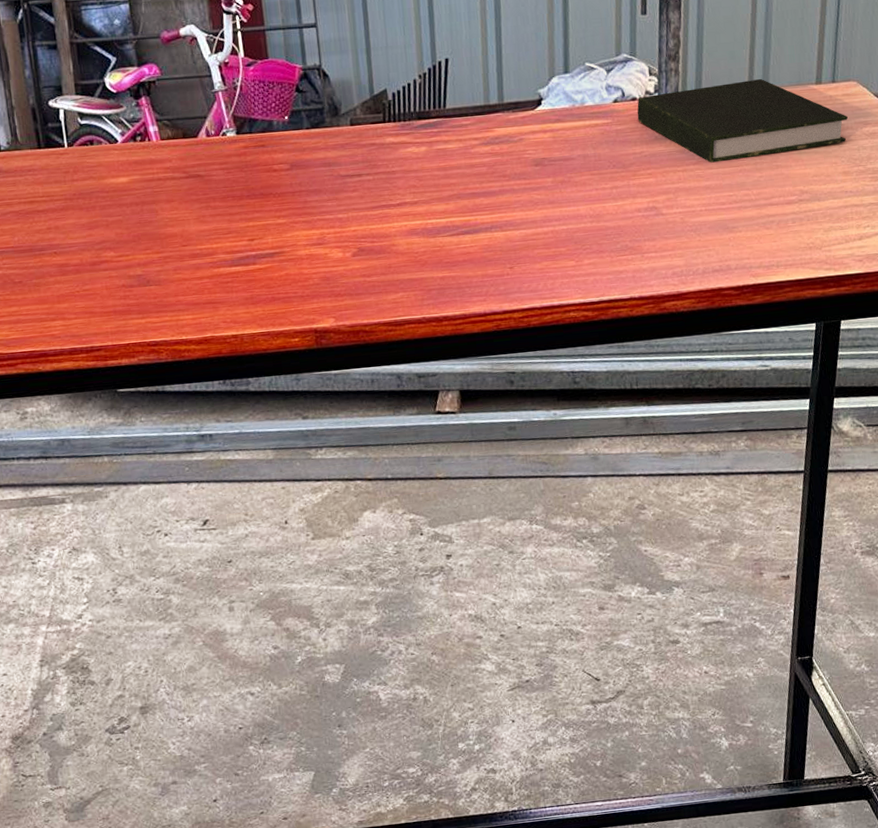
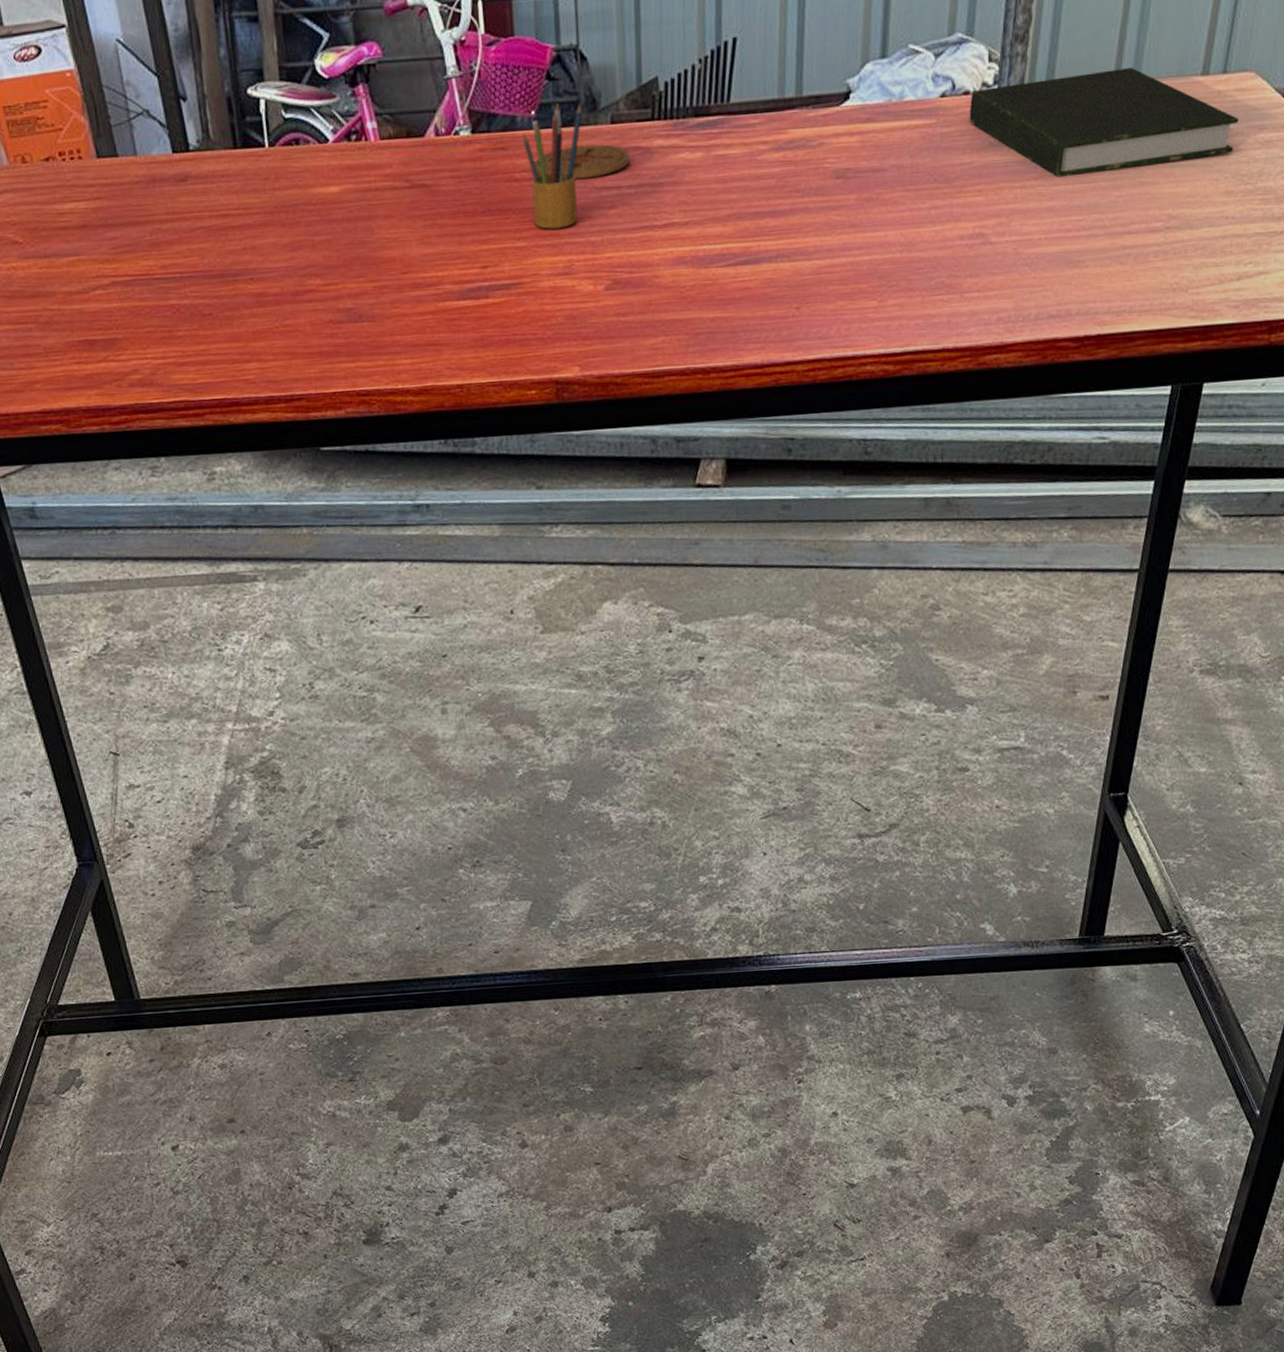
pencil box: none [278,109,327,209] -> present [522,102,583,229]
coaster: none [289,141,368,170] -> present [535,144,630,180]

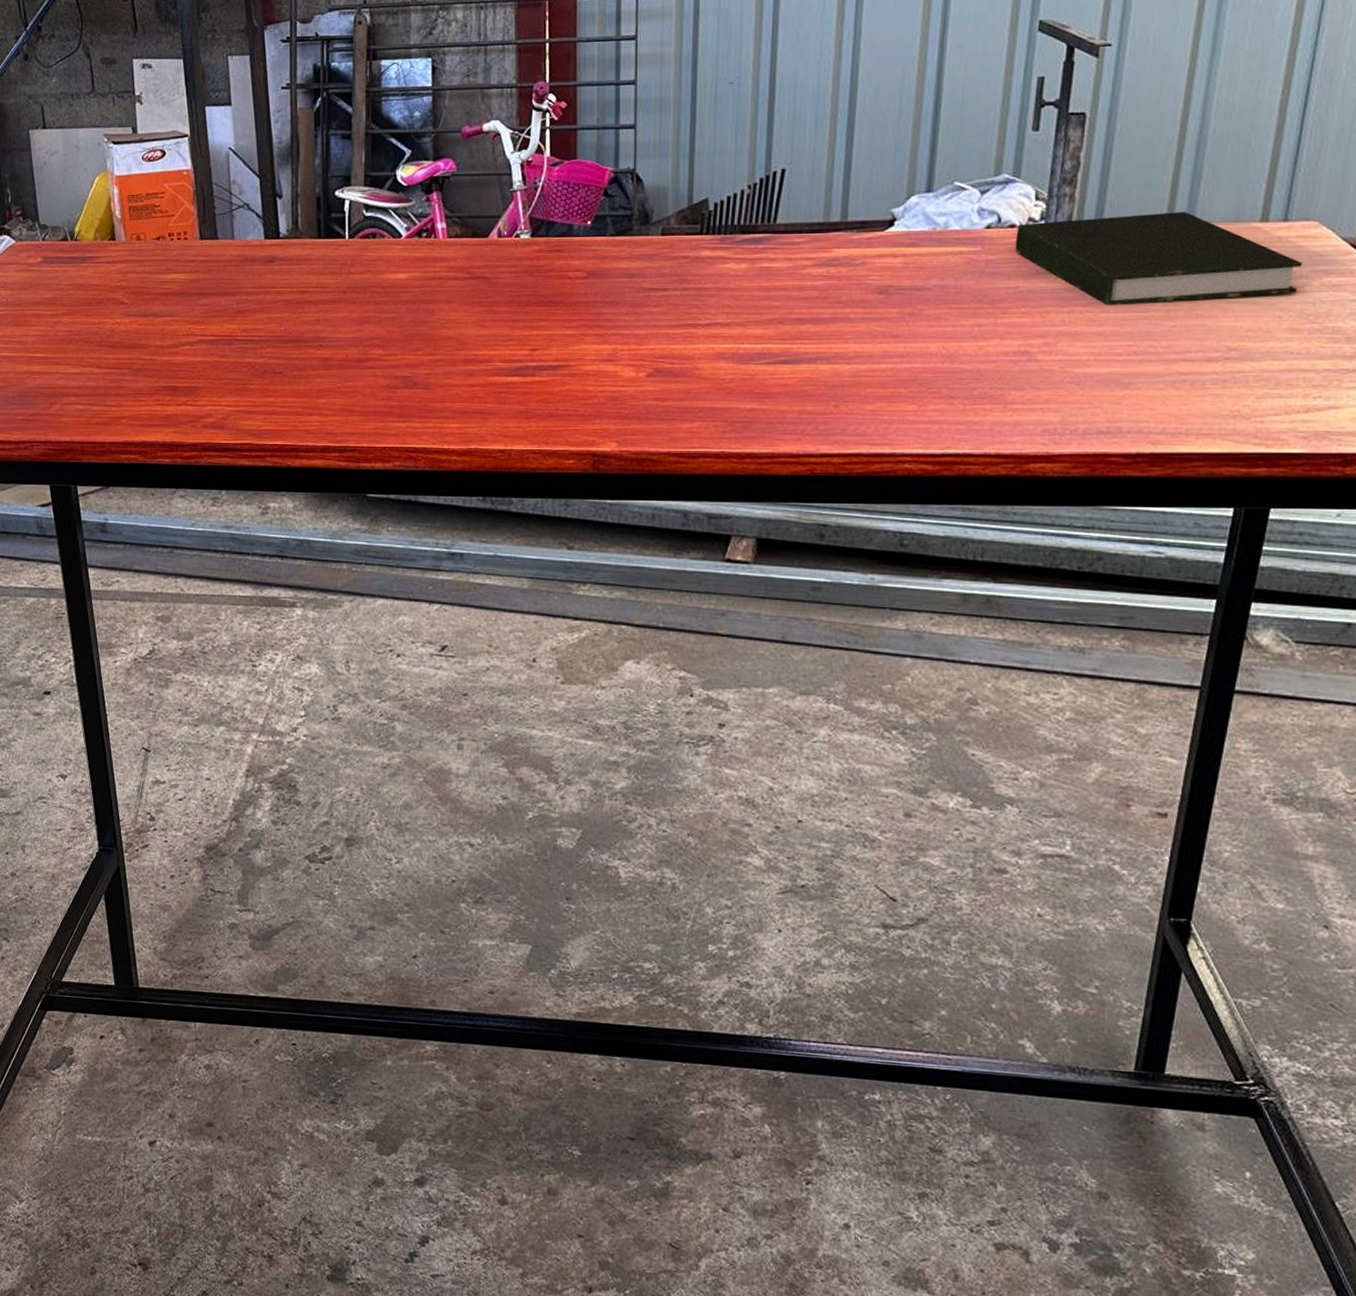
pencil box: present [522,102,583,229] -> none [577,215,635,321]
coaster: present [535,144,630,180] -> none [587,251,678,281]

